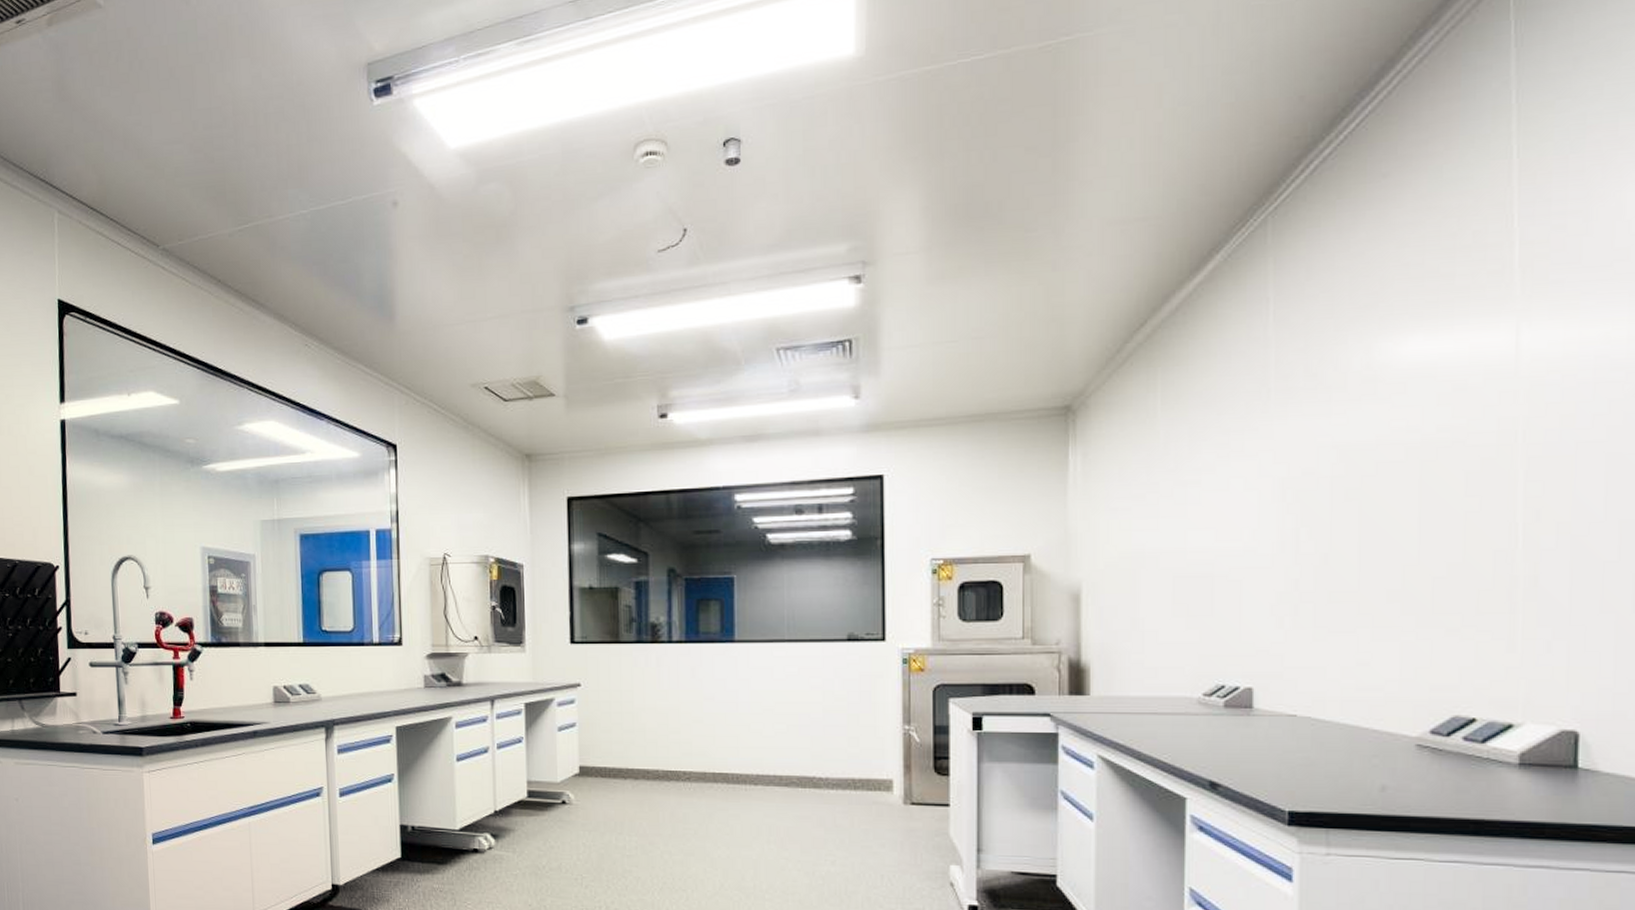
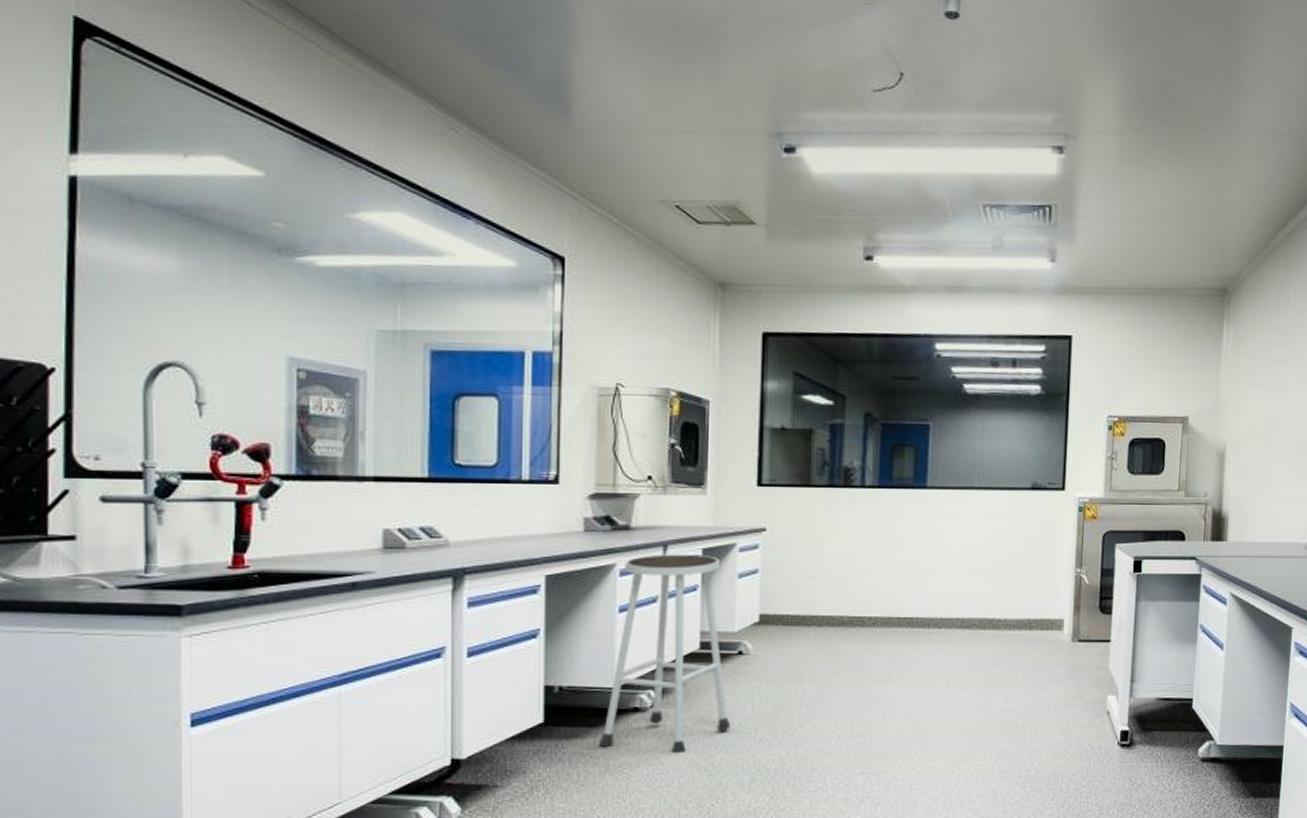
stool: none [447,708,559,895] -> present [599,554,731,754]

